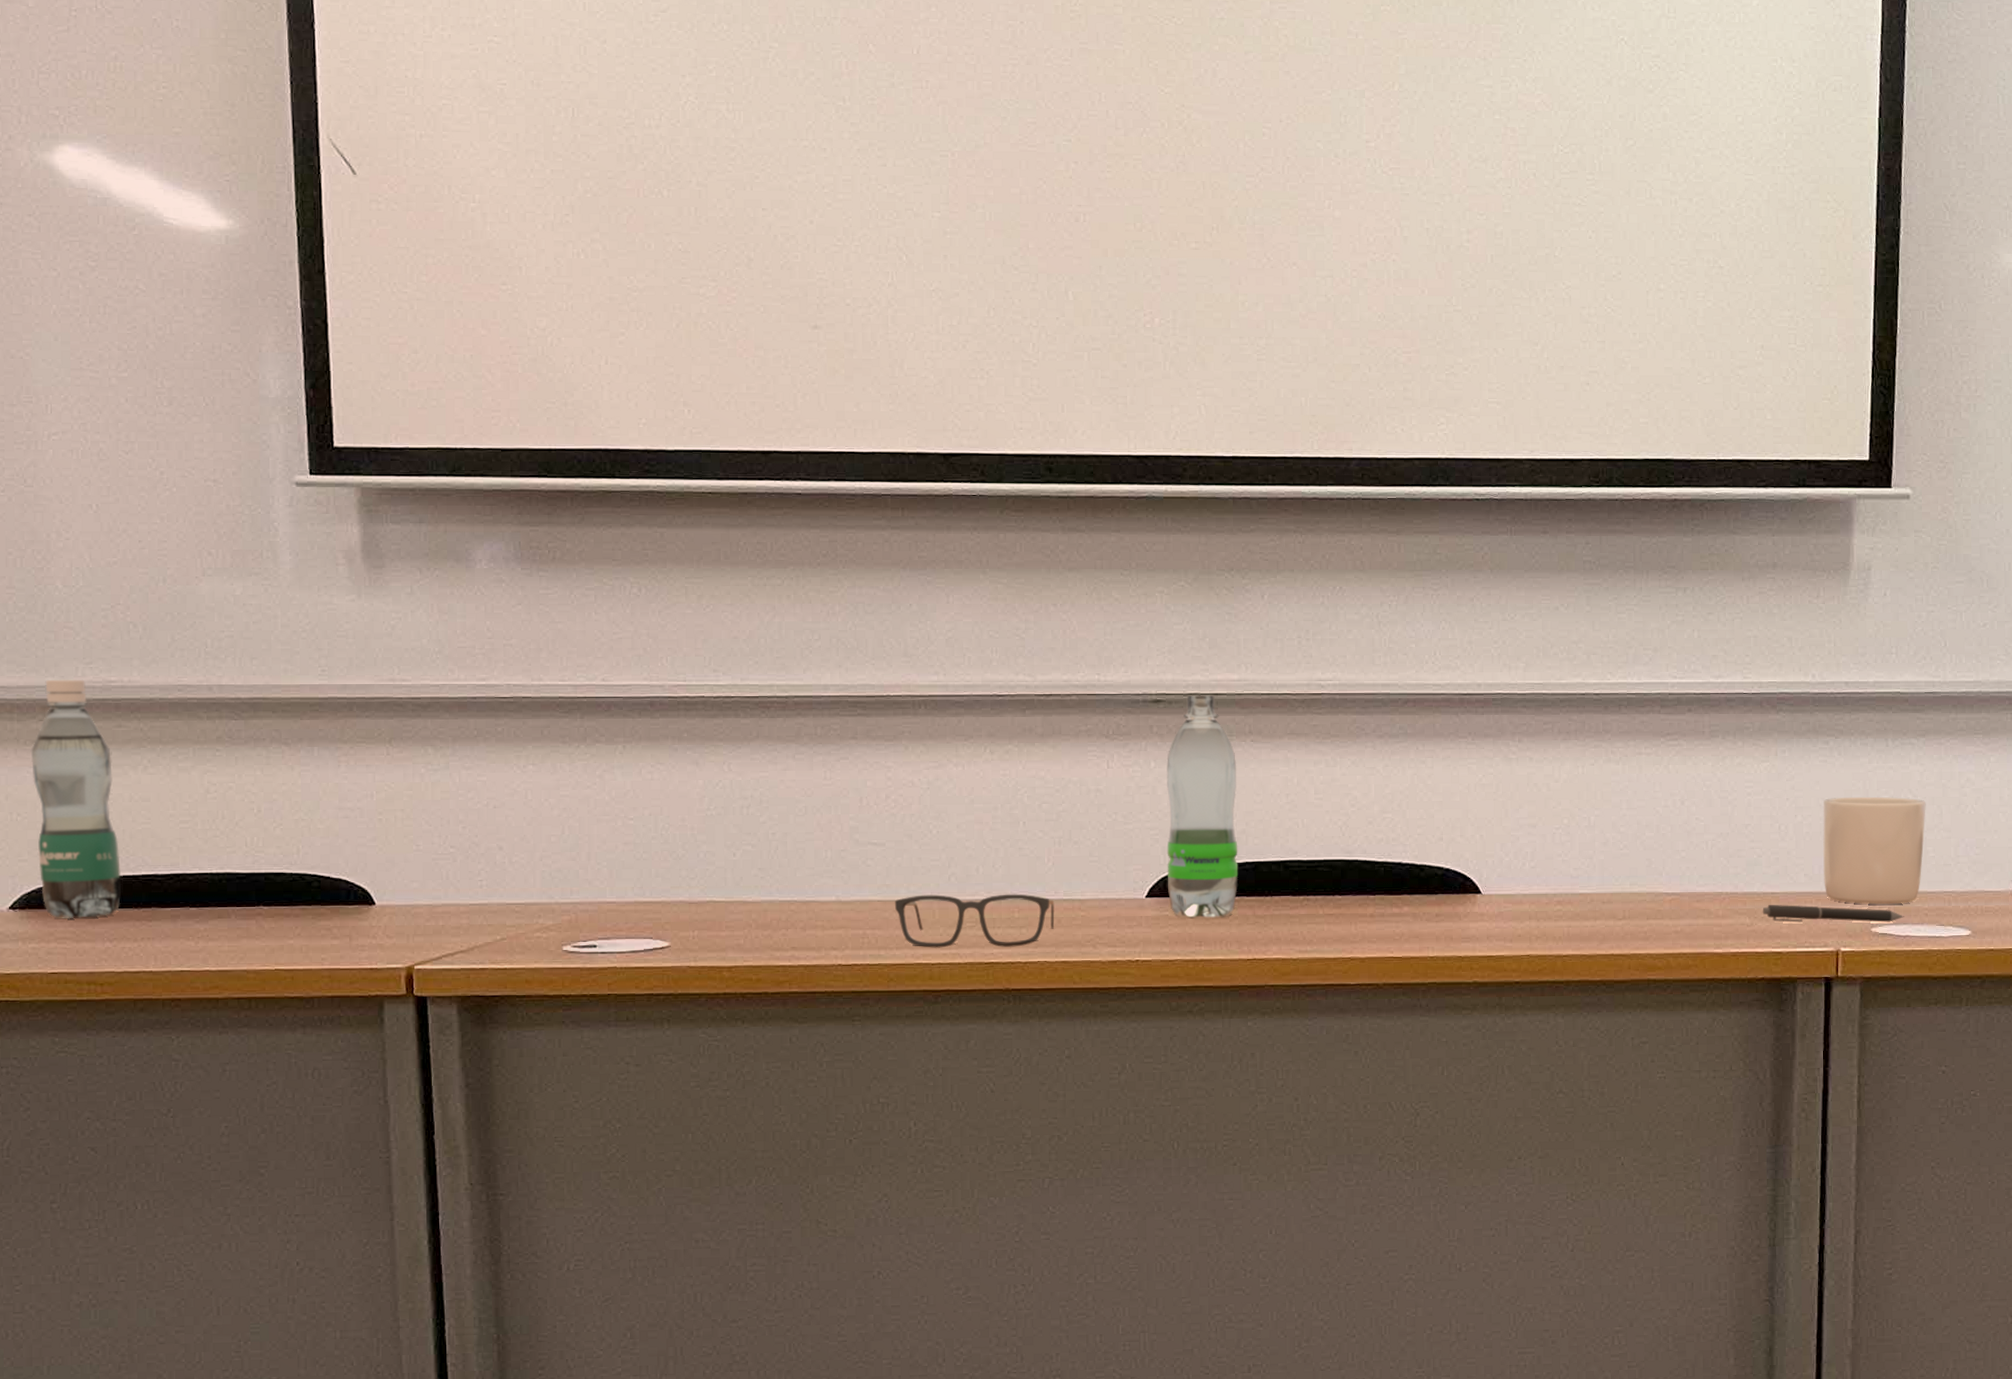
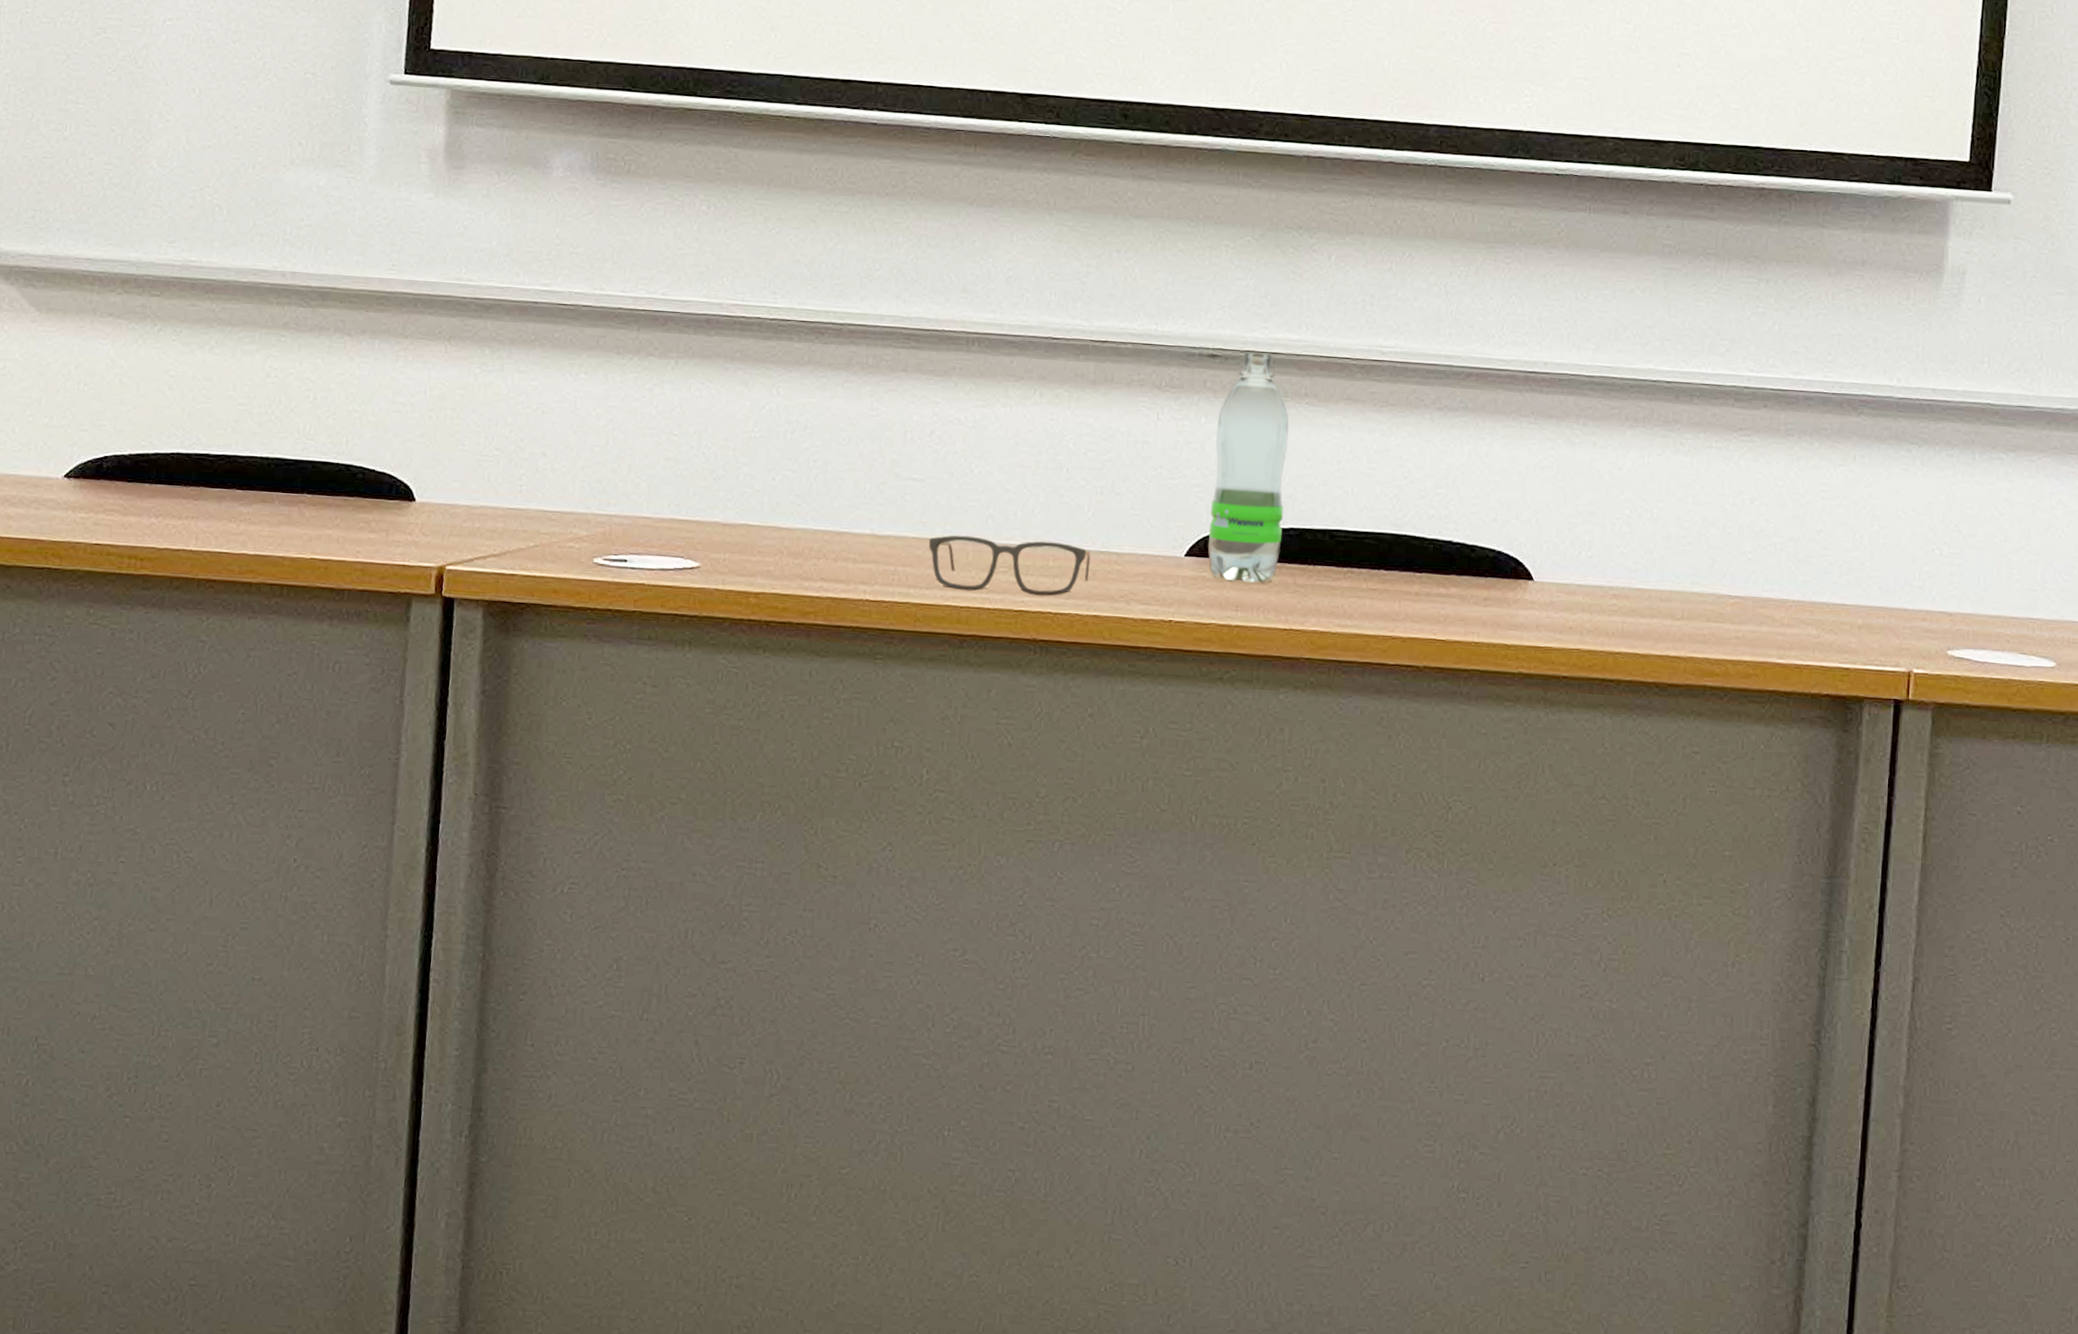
bottle: present [30,679,122,919] -> none [97,255,181,492]
pen: present [1762,905,1904,923] -> none [1830,617,1984,646]
mug: present [1823,796,1926,905] -> none [1898,509,2013,627]

